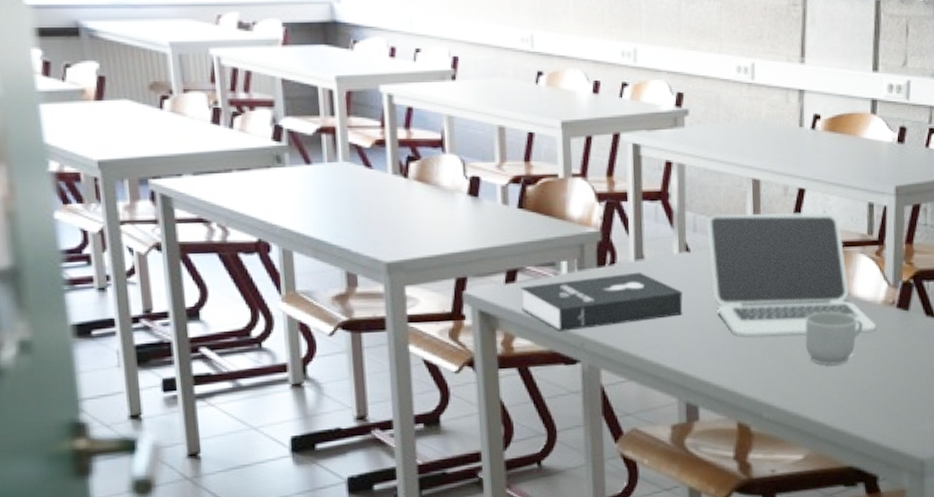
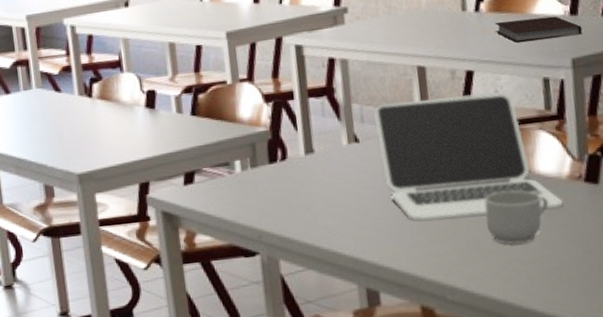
booklet: present [521,272,684,331] -> none [198,165,357,226]
notebook: none [828,142,907,165] -> present [494,16,583,42]

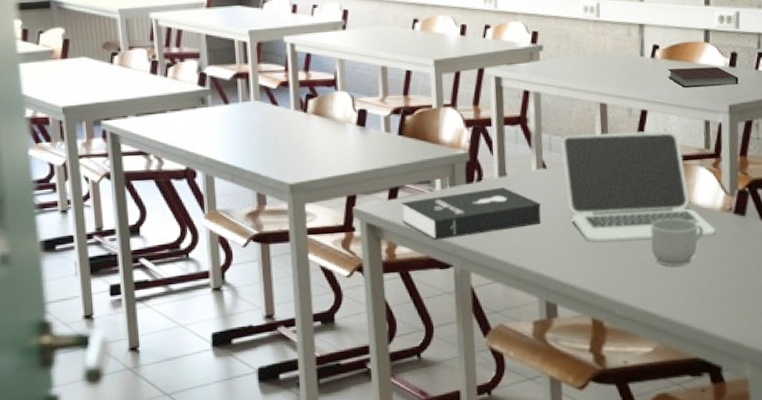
booklet: none [198,165,357,226] -> present [401,187,542,240]

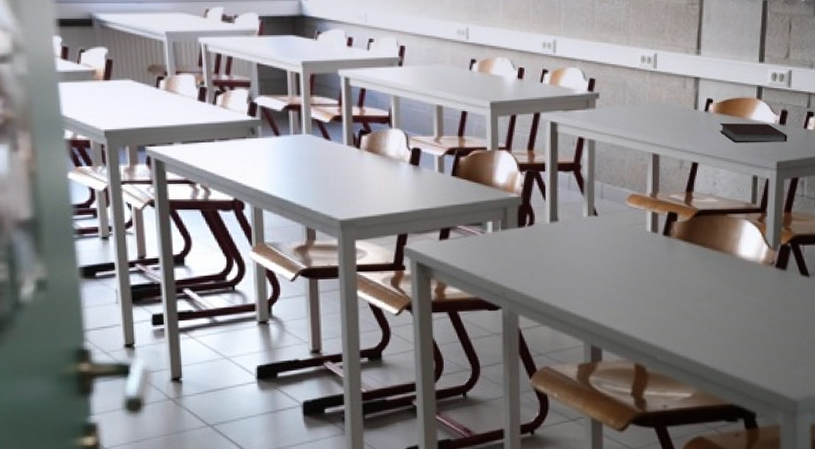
booklet: present [401,187,542,240] -> none [452,232,591,282]
laptop: present [560,130,715,243] -> none [612,183,757,291]
mug: present [650,218,703,267] -> none [695,269,745,317]

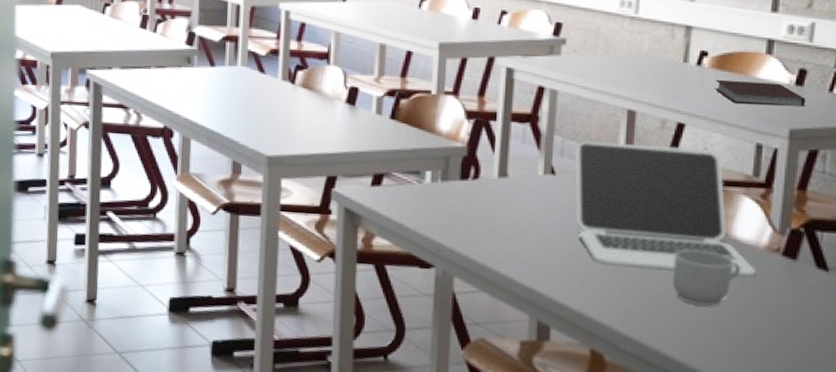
laptop: none [612,183,757,291] -> present [573,141,756,277]
mug: none [695,269,745,317] -> present [672,249,740,307]

